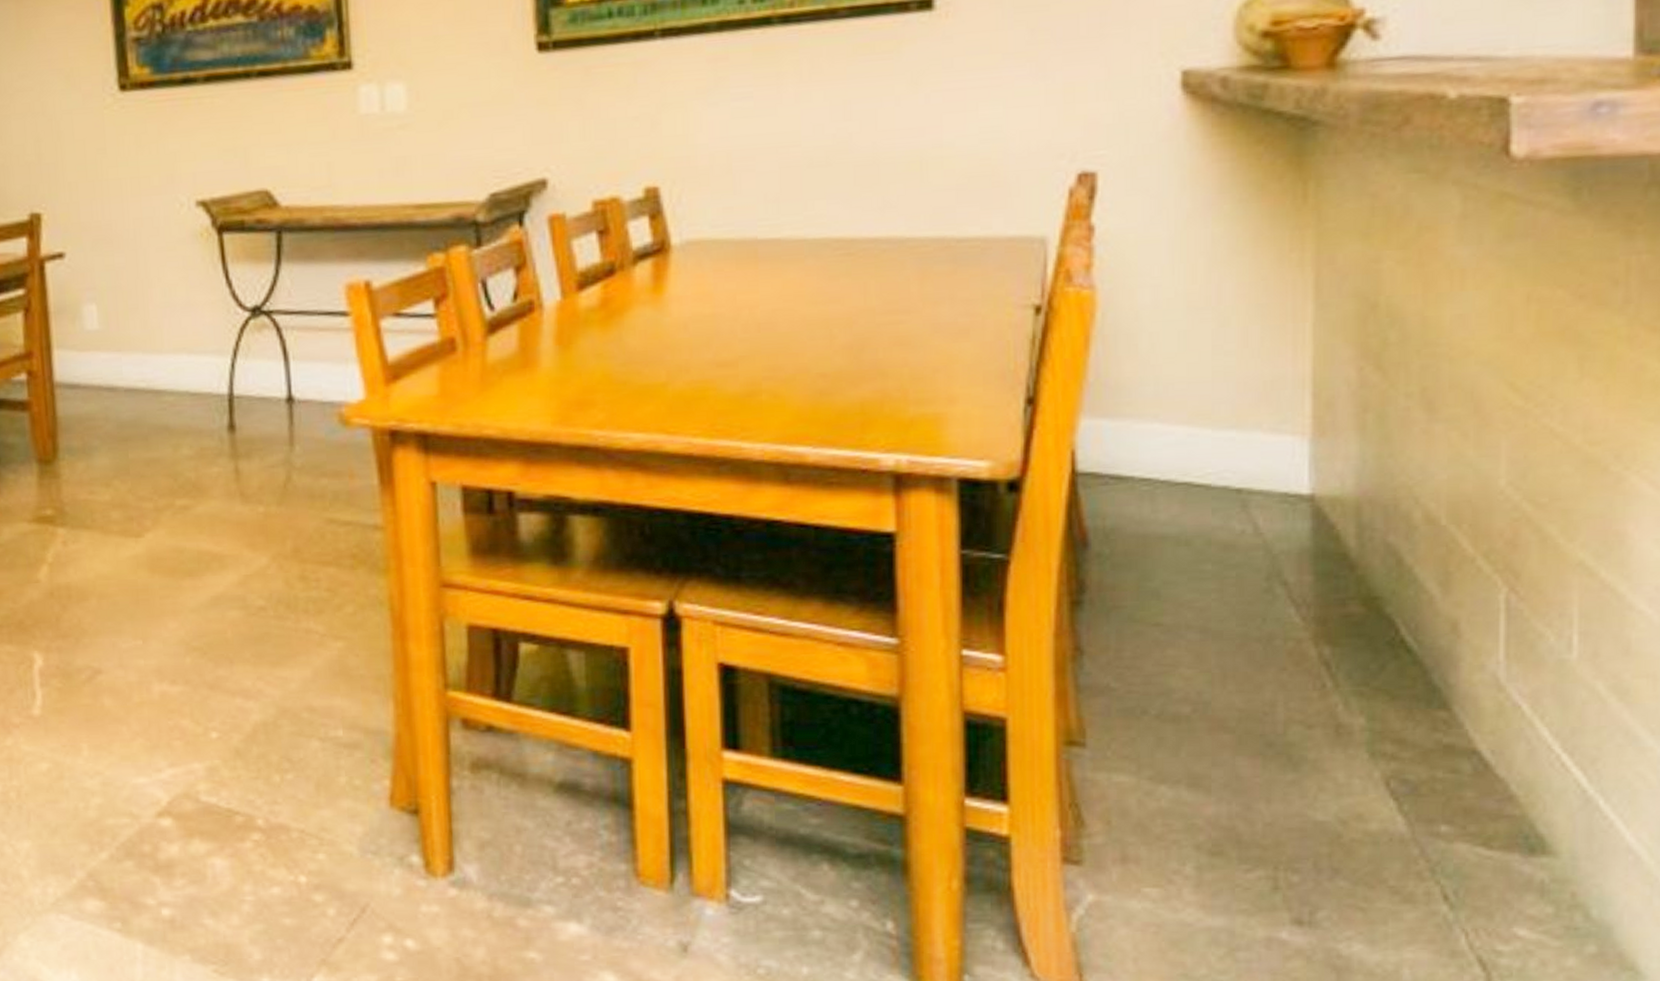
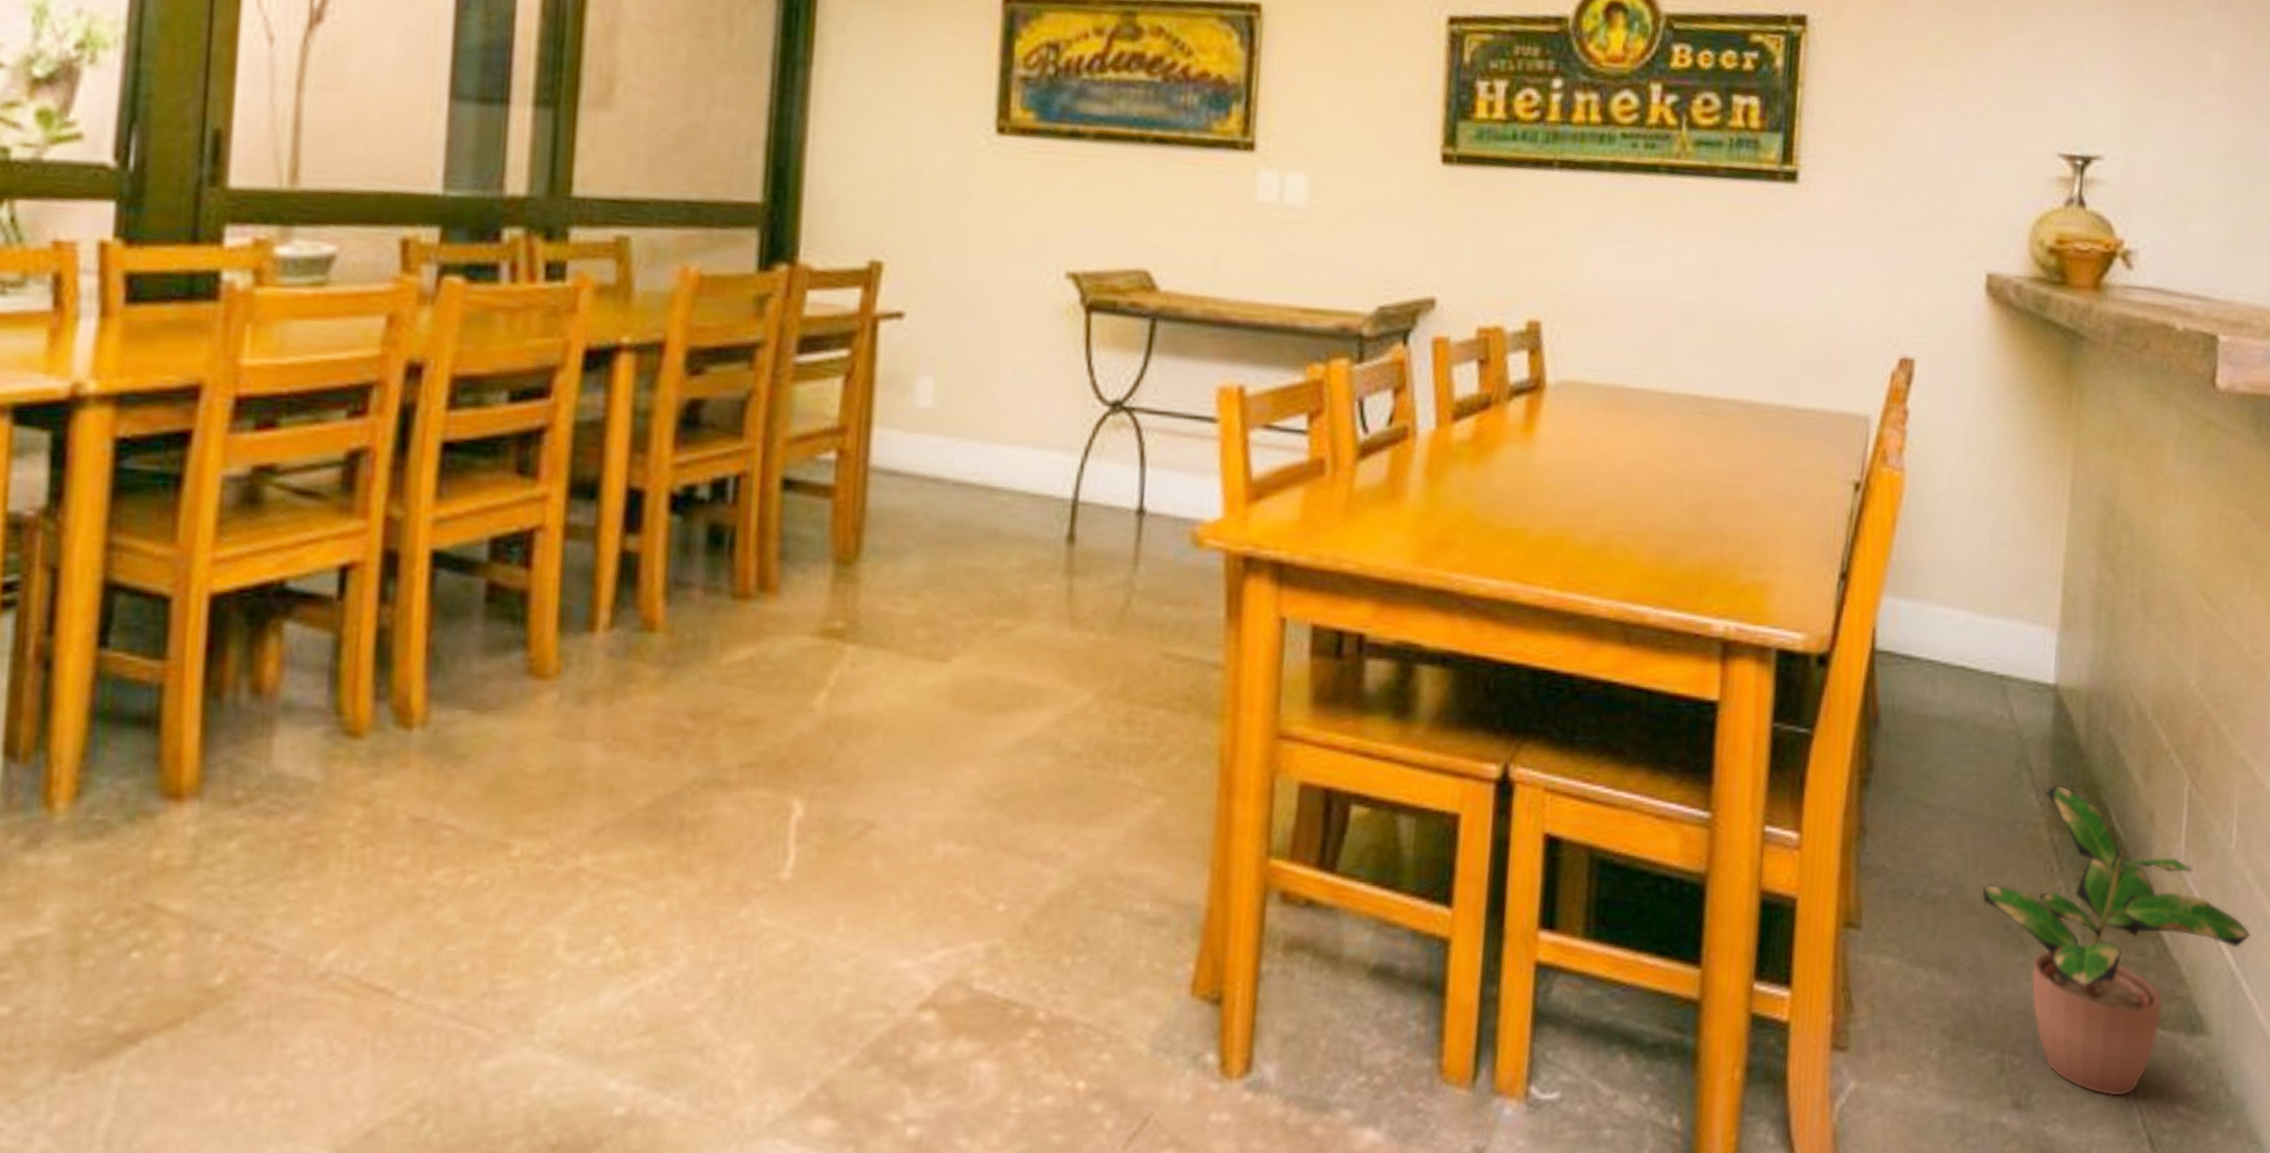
potted plant: none [1234,597,1608,916] -> present [1981,784,2251,1096]

